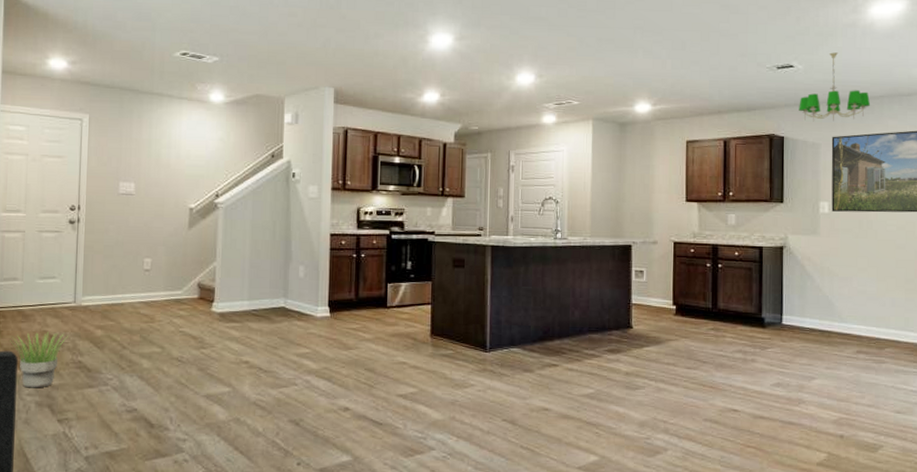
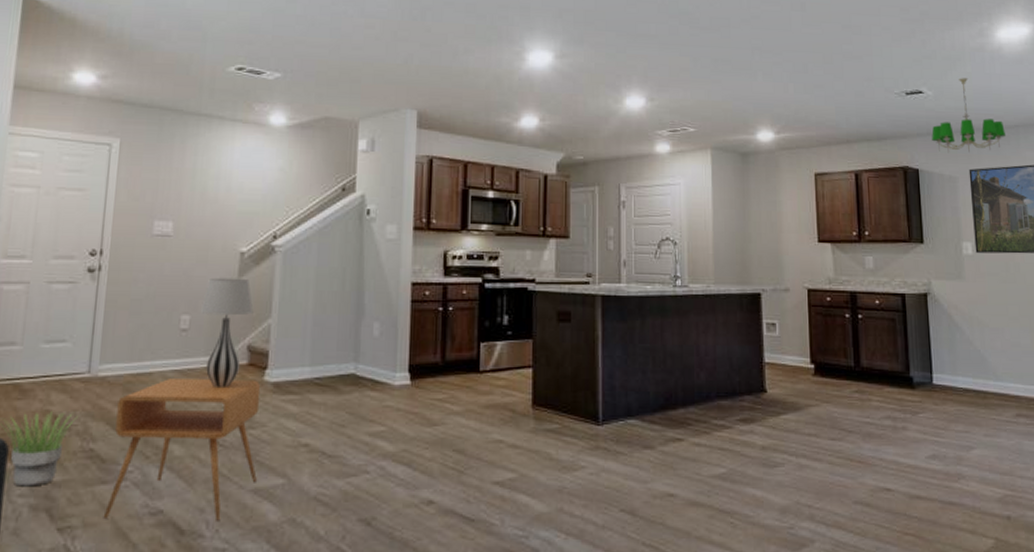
side table: none [91,308,209,418] -> present [103,379,261,521]
table lamp: none [159,228,202,317] -> present [199,277,254,389]

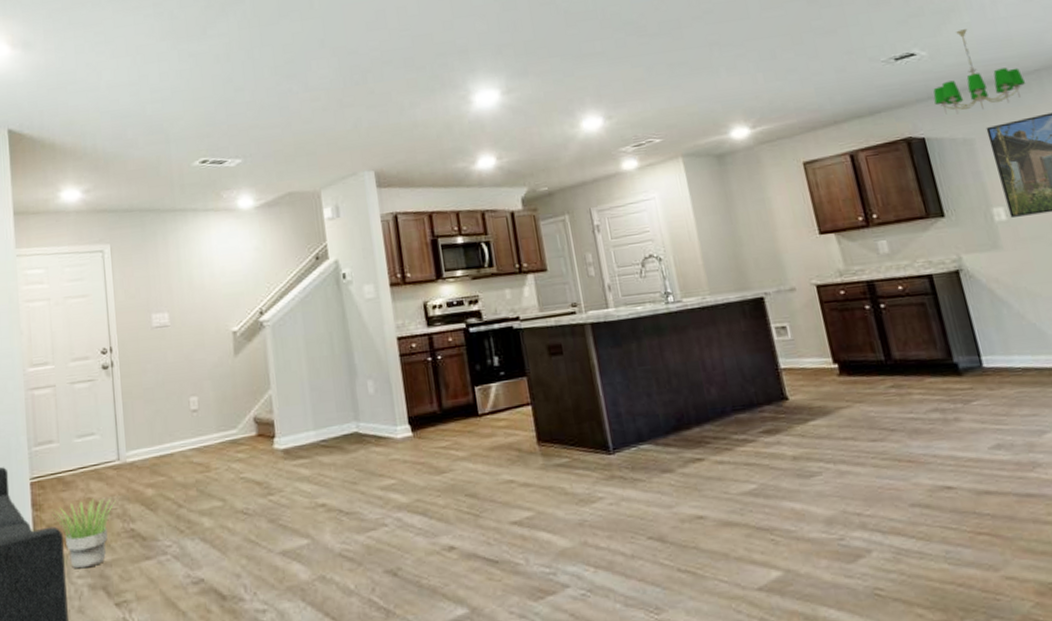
side table: present [103,379,261,521] -> none [148,449,283,591]
table lamp: present [199,277,254,389] -> none [205,355,254,461]

